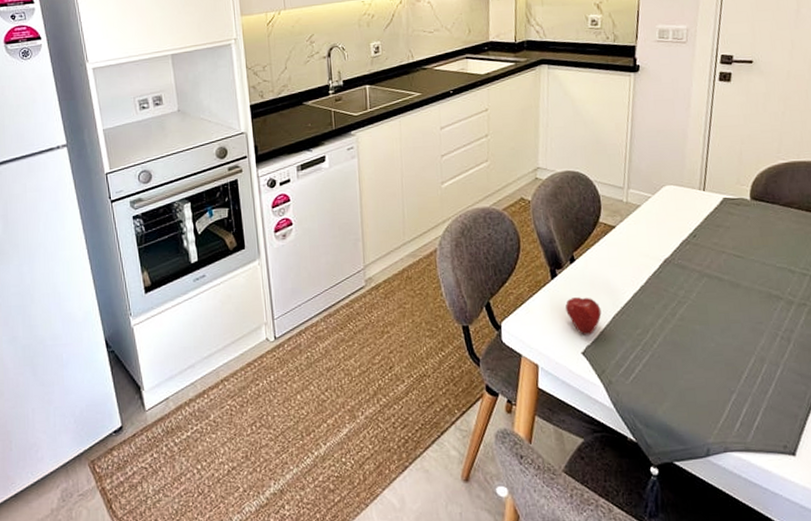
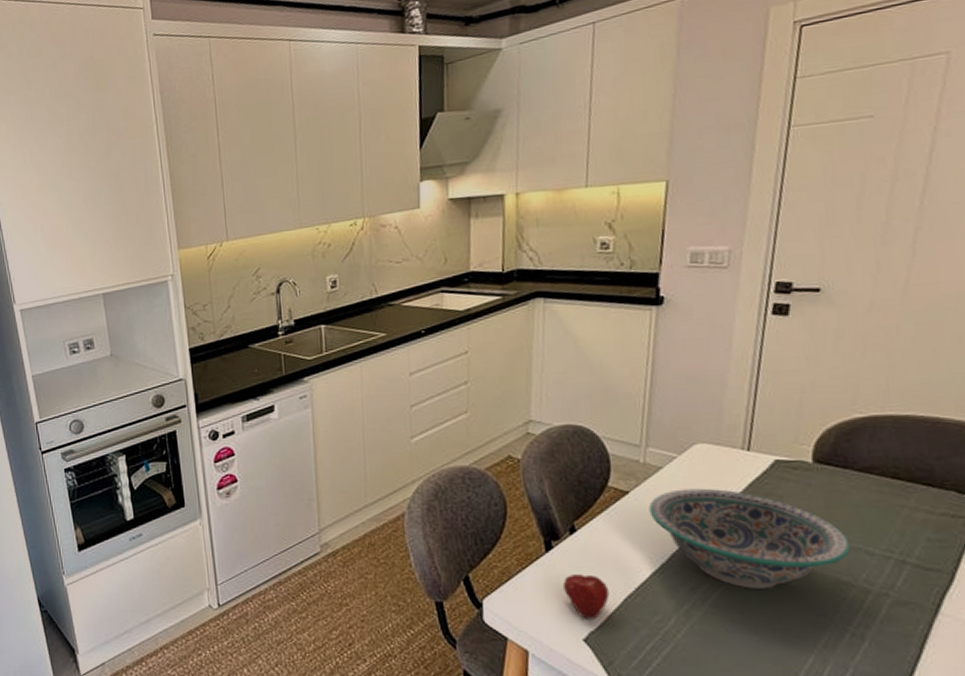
decorative bowl: none [630,222,779,304] -> present [648,488,850,589]

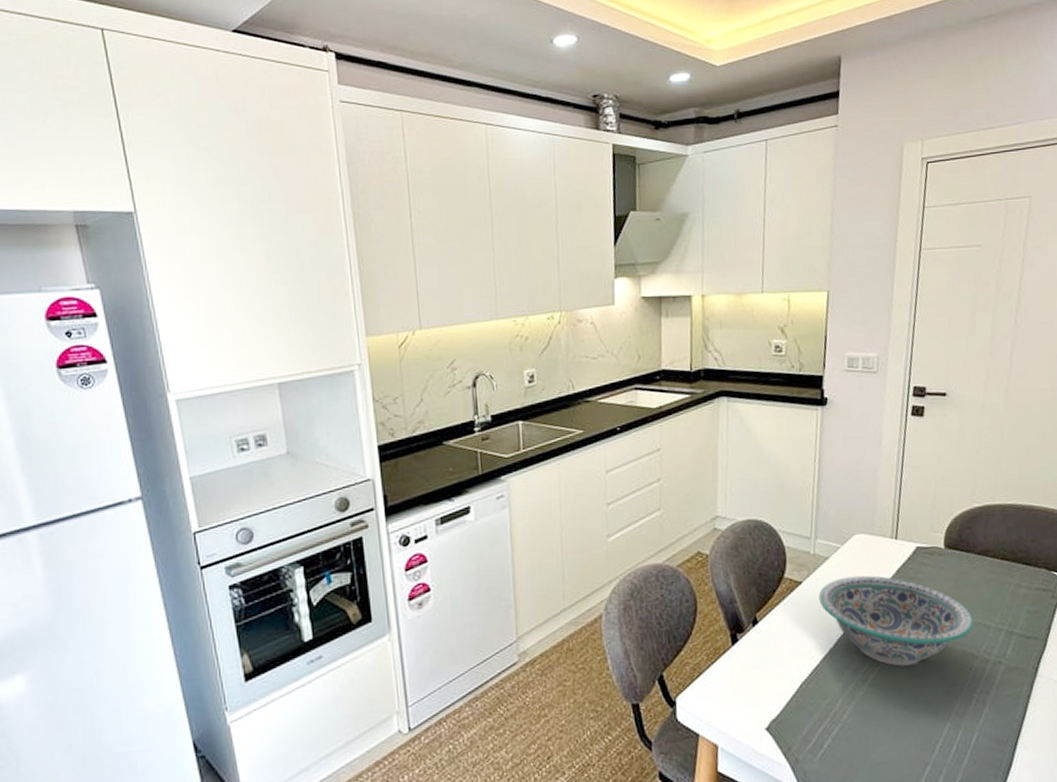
fruit: present [563,574,610,619] -> none [748,664,788,708]

